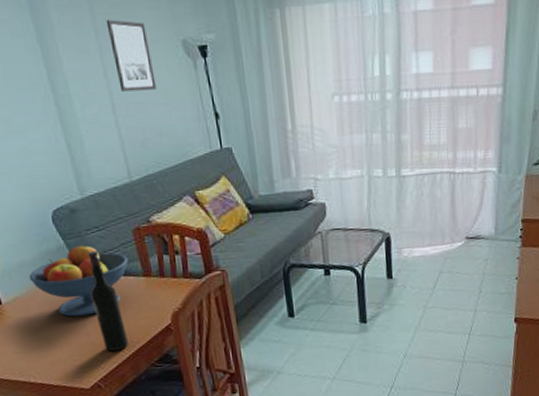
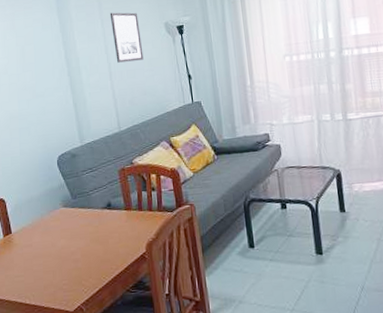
fruit bowl: present [28,243,128,317] -> none [35,182,113,245]
wine bottle: present [88,251,130,352] -> none [81,188,110,277]

